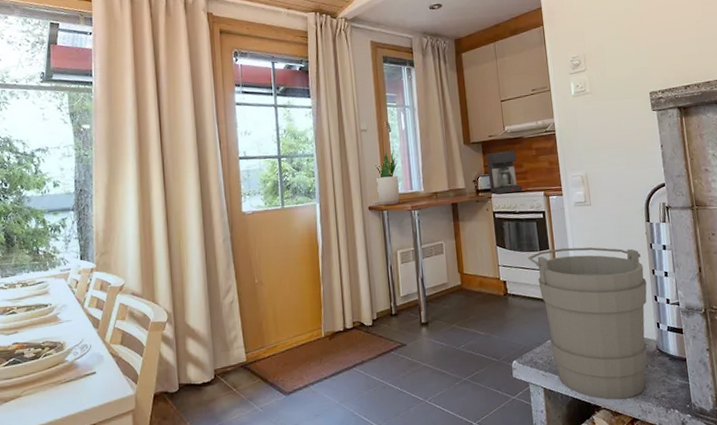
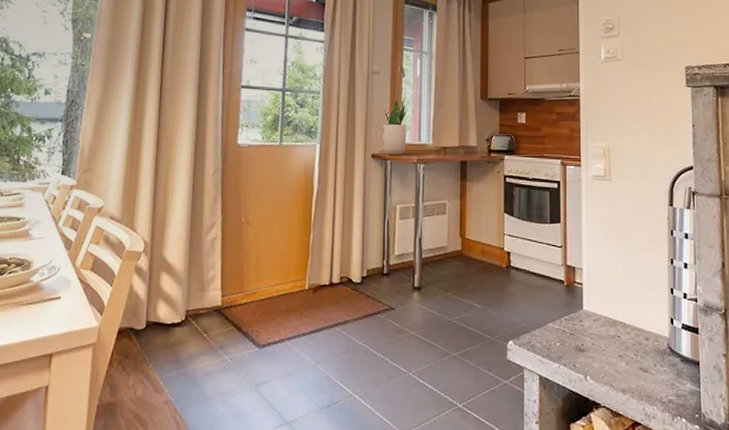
coffee maker: present [486,150,523,194] -> none [503,111,539,158]
bucket: present [528,247,647,400] -> none [537,223,663,399]

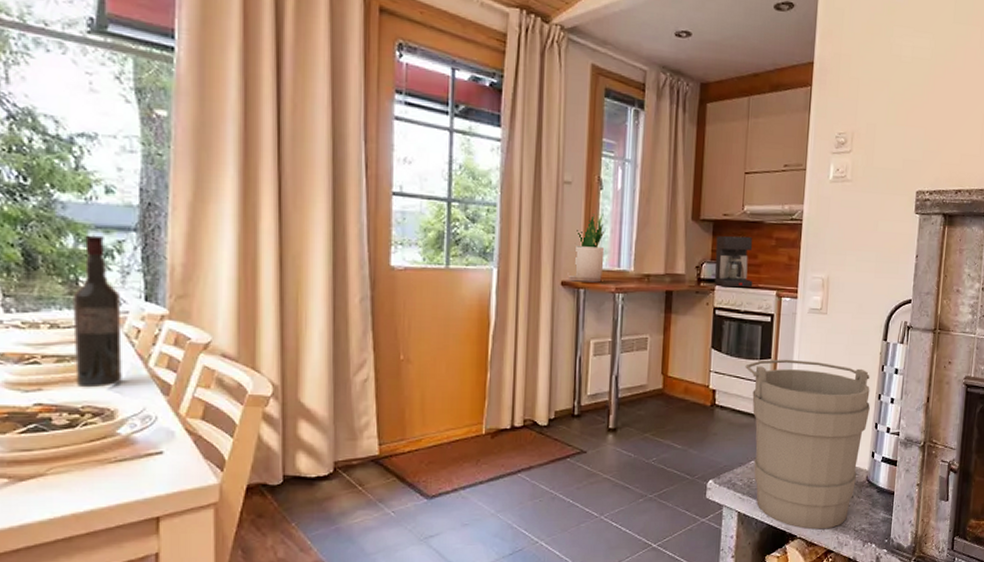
wine bottle: none [8,125,45,243] -> present [72,235,122,388]
coffee maker: none [503,111,539,158] -> present [714,235,753,288]
bucket: none [537,223,663,399] -> present [745,359,870,530]

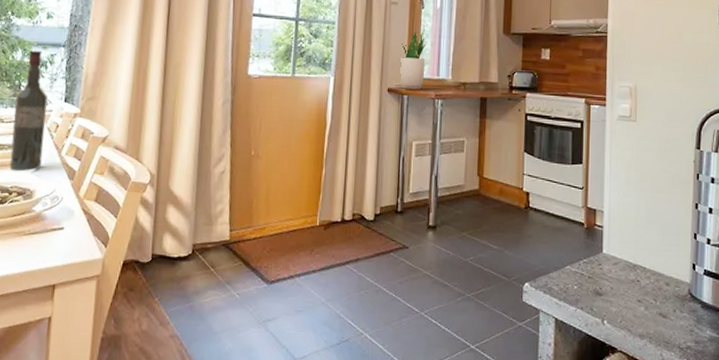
coffee maker: present [714,235,753,288] -> none [525,47,562,96]
bucket: present [745,359,870,530] -> none [557,164,687,344]

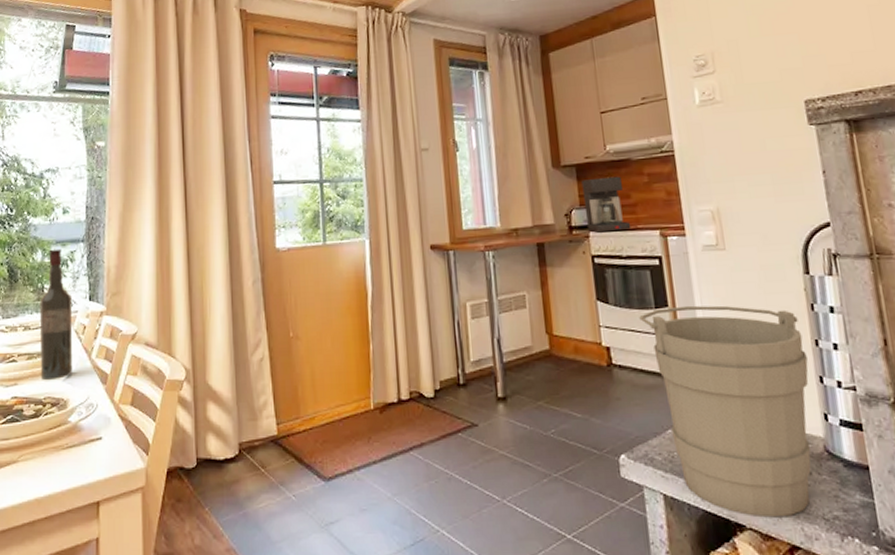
planter: present [393,28,427,90] -> none [435,173,470,244]
coffee maker: none [525,47,562,96] -> present [581,176,632,233]
bucket: none [557,164,687,344] -> present [639,305,812,518]

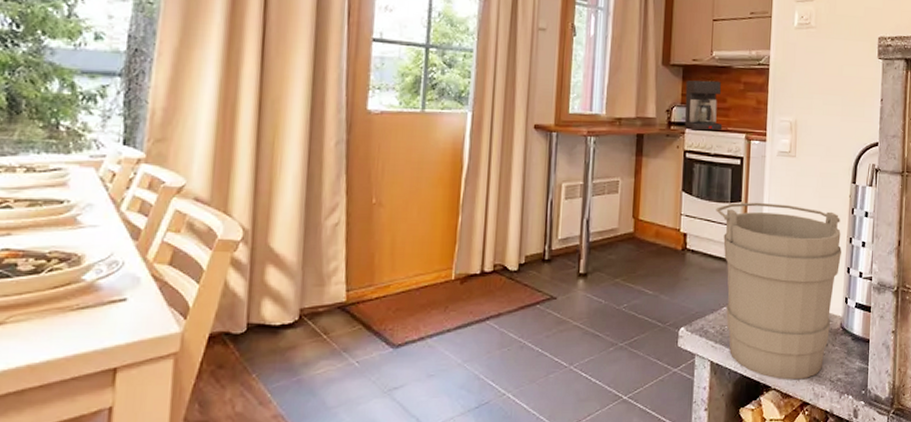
wine bottle: present [39,248,73,381] -> none [45,80,99,233]

